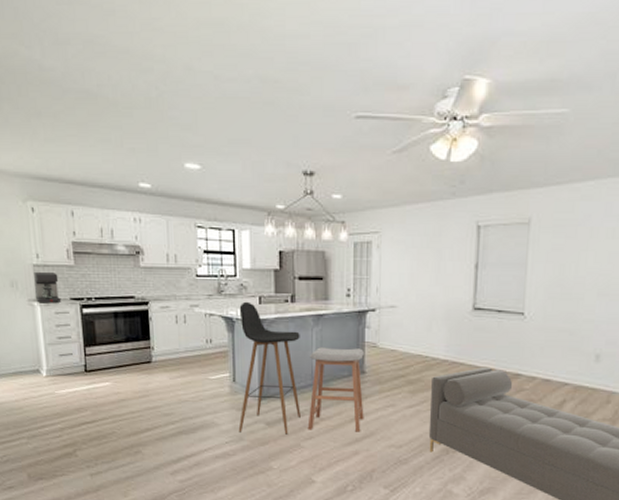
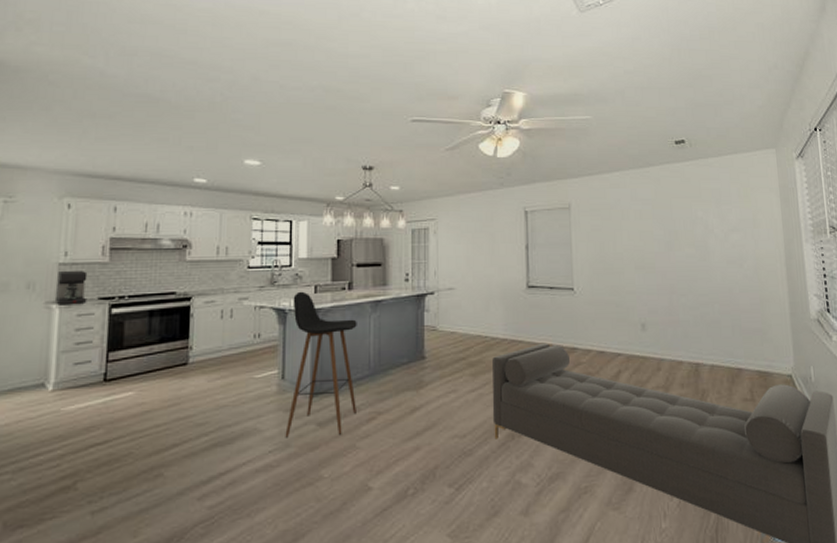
stool: present [307,347,364,432] -> none [364,333,425,427]

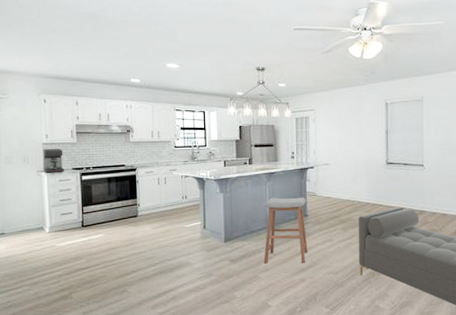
bar stool: present [285,291,357,438] -> none [208,165,258,269]
stool: none [364,333,425,427] -> present [263,197,308,264]

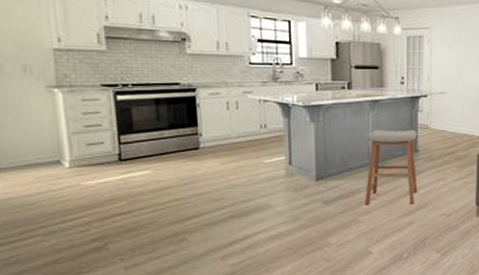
coffee maker: present [43,148,64,173] -> none [54,56,89,90]

